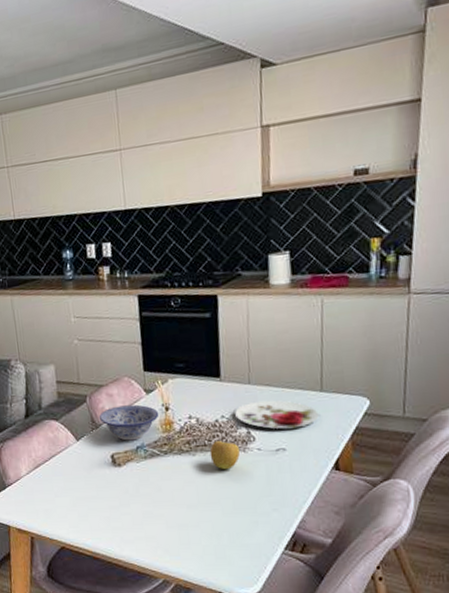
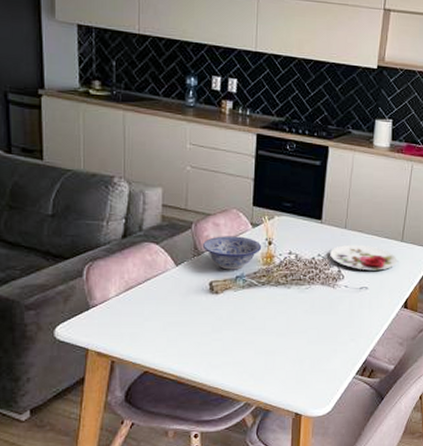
apple: present [209,441,241,470] -> none [303,277,330,303]

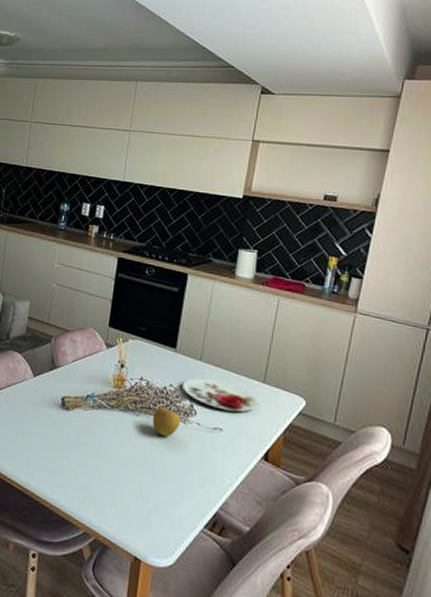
bowl: present [202,236,262,270] -> none [59,352,114,389]
apple: none [303,277,330,303] -> present [152,407,181,437]

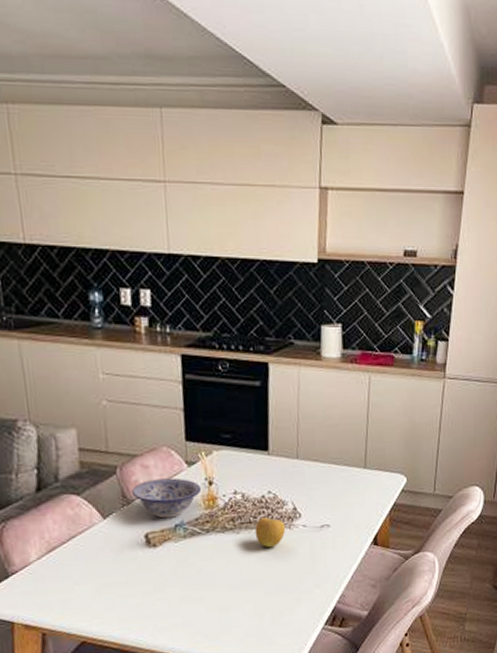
bowl: none [59,352,114,389] -> present [131,478,202,519]
plate: present [183,378,258,412] -> none [282,475,362,505]

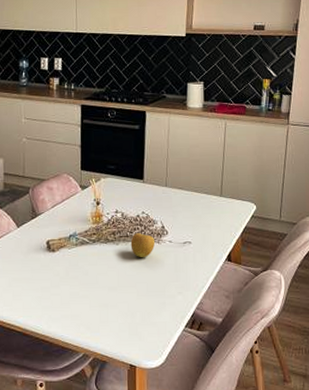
bowl: present [131,478,202,519] -> none [39,198,91,230]

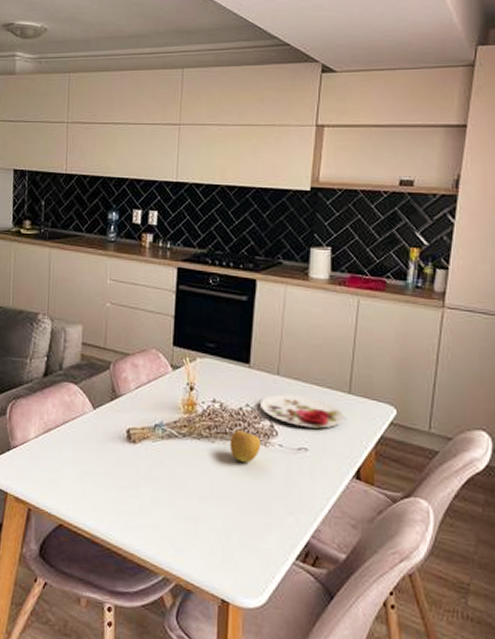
plate: none [153,201,218,226] -> present [260,394,345,428]

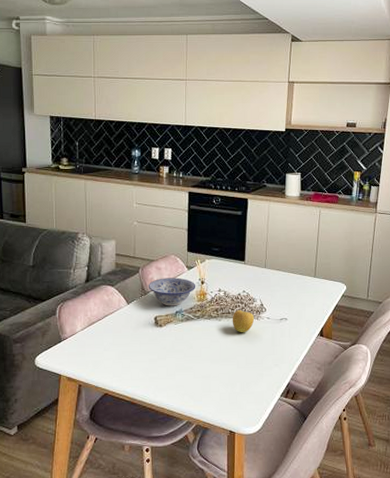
bowl: none [120,378,183,417] -> present [148,277,196,306]
plate: present [260,394,345,428] -> none [253,281,312,304]

